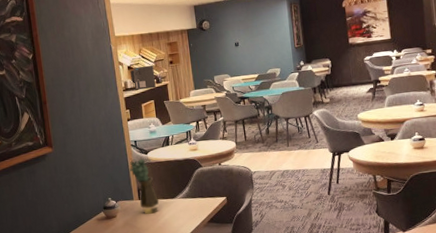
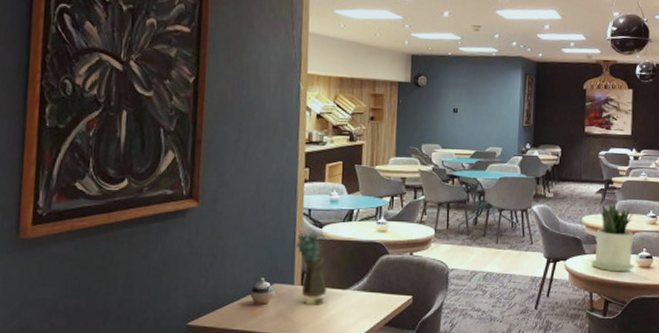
coffee machine: present [130,65,156,91] -> none [318,116,349,147]
planter: none [370,98,410,156] -> present [590,203,635,272]

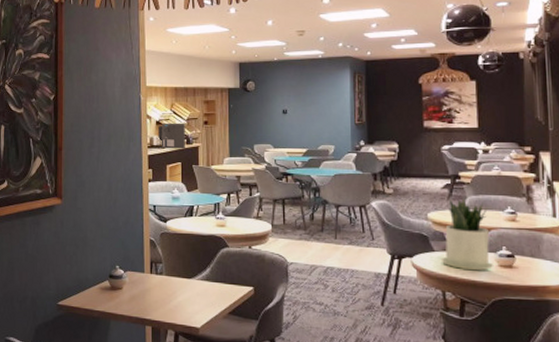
vase: present [295,231,327,307] -> none [143,225,174,293]
coffee machine: none [318,116,349,147] -> present [158,123,185,149]

